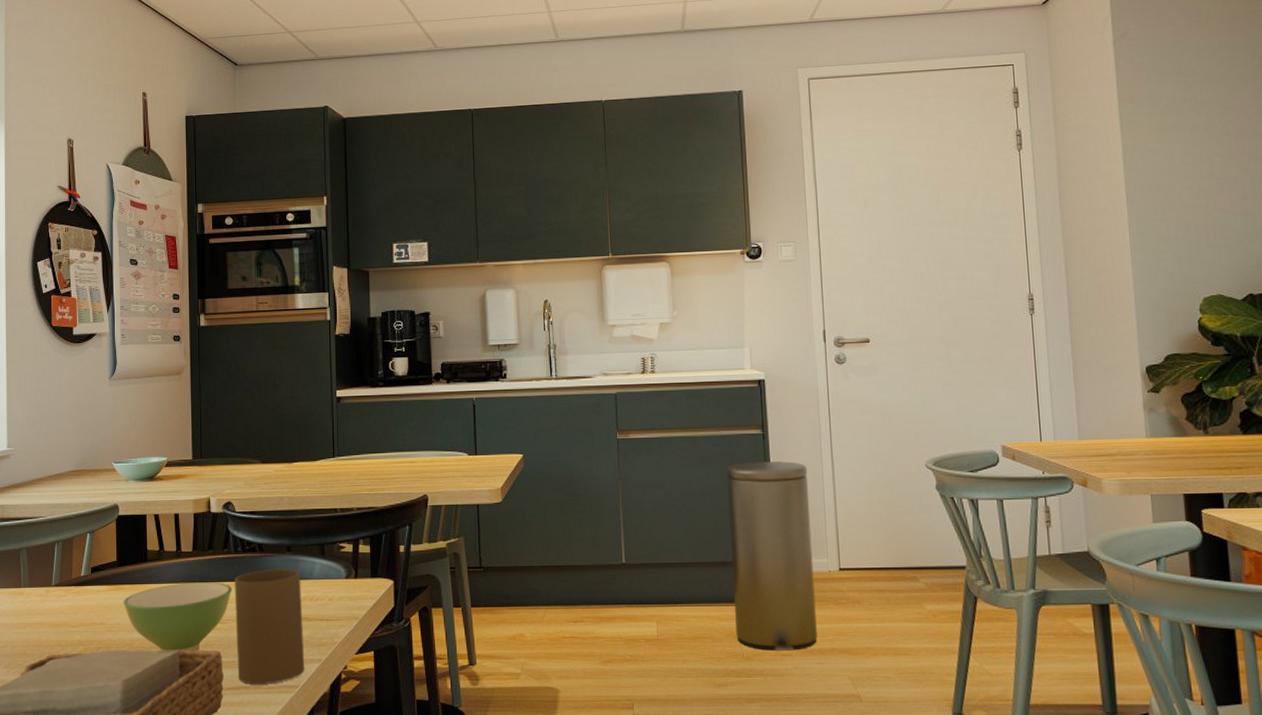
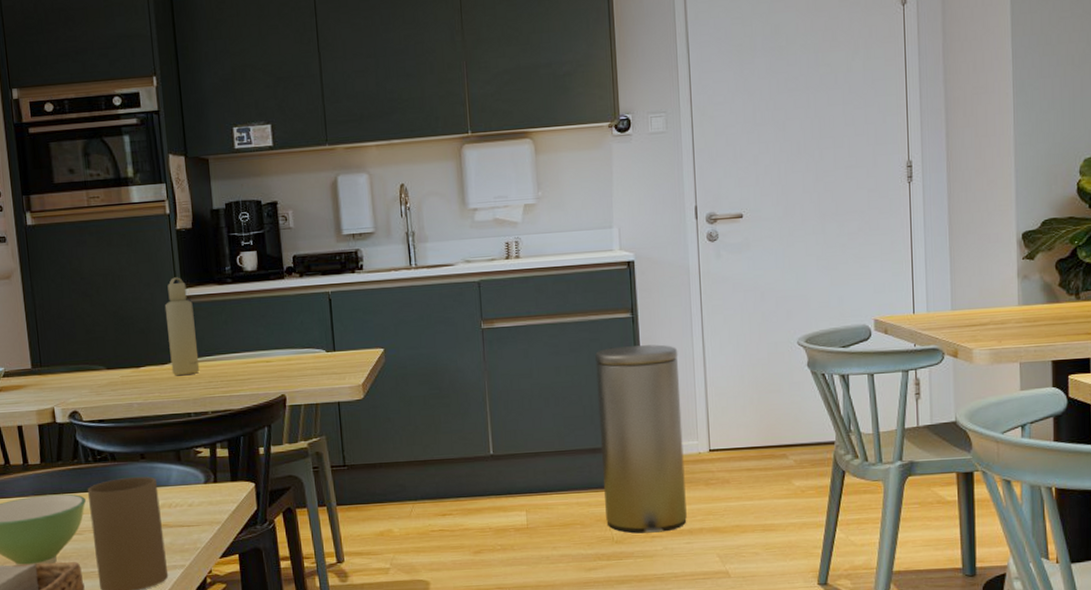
bottle: none [319,379,348,473] -> present [164,277,200,376]

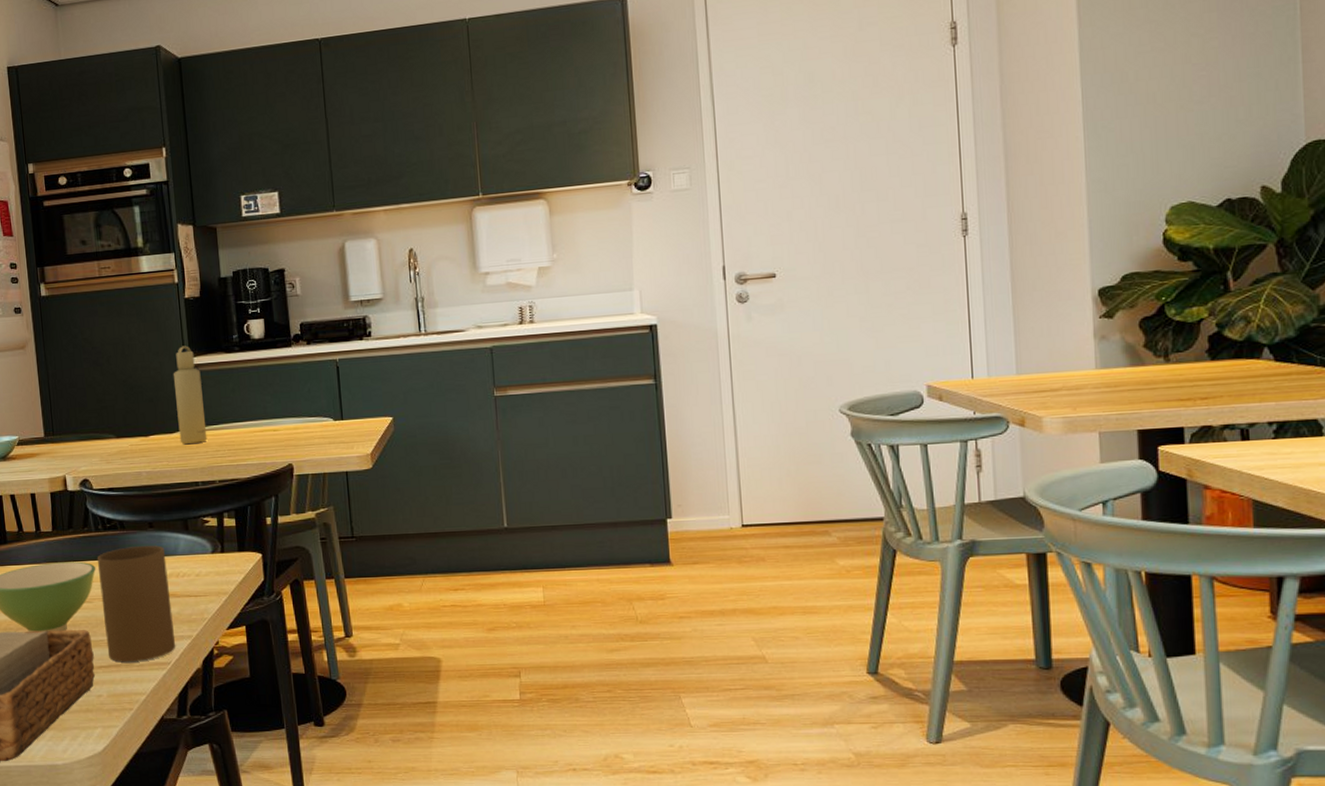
pedal bin: present [595,344,687,534] -> none [616,412,718,613]

